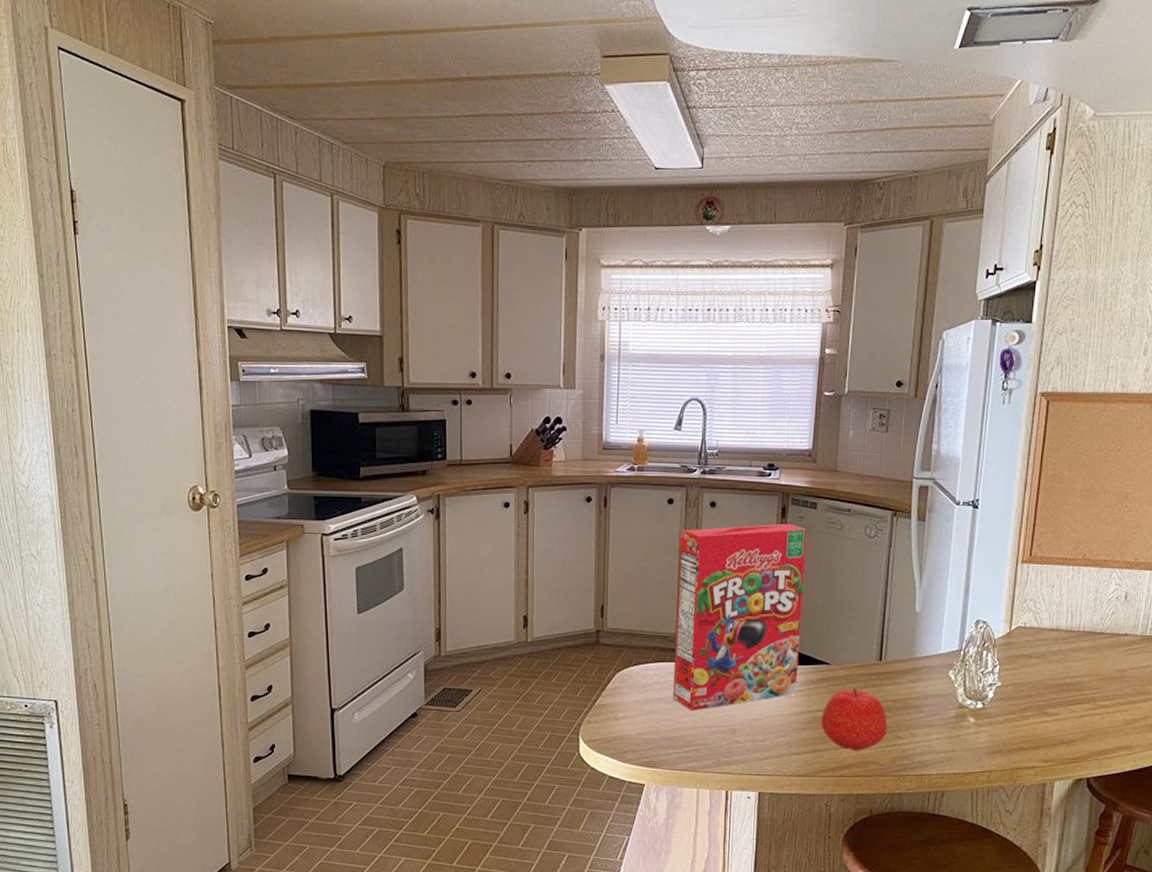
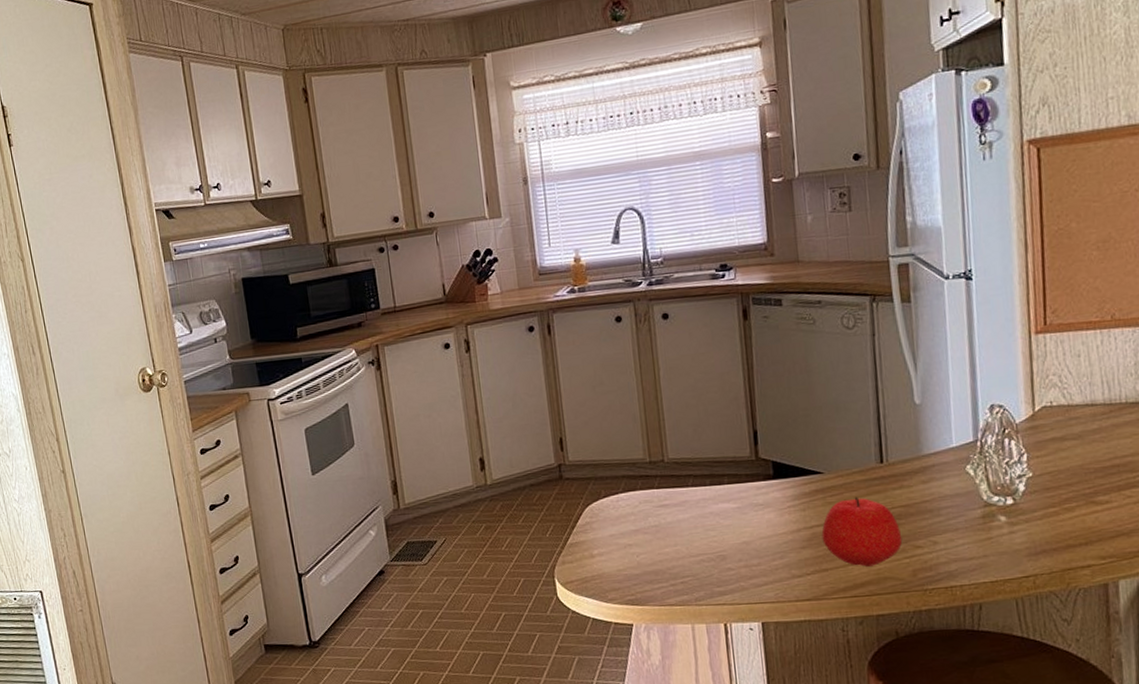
cereal box: present [673,523,807,711] -> none [632,325,789,540]

